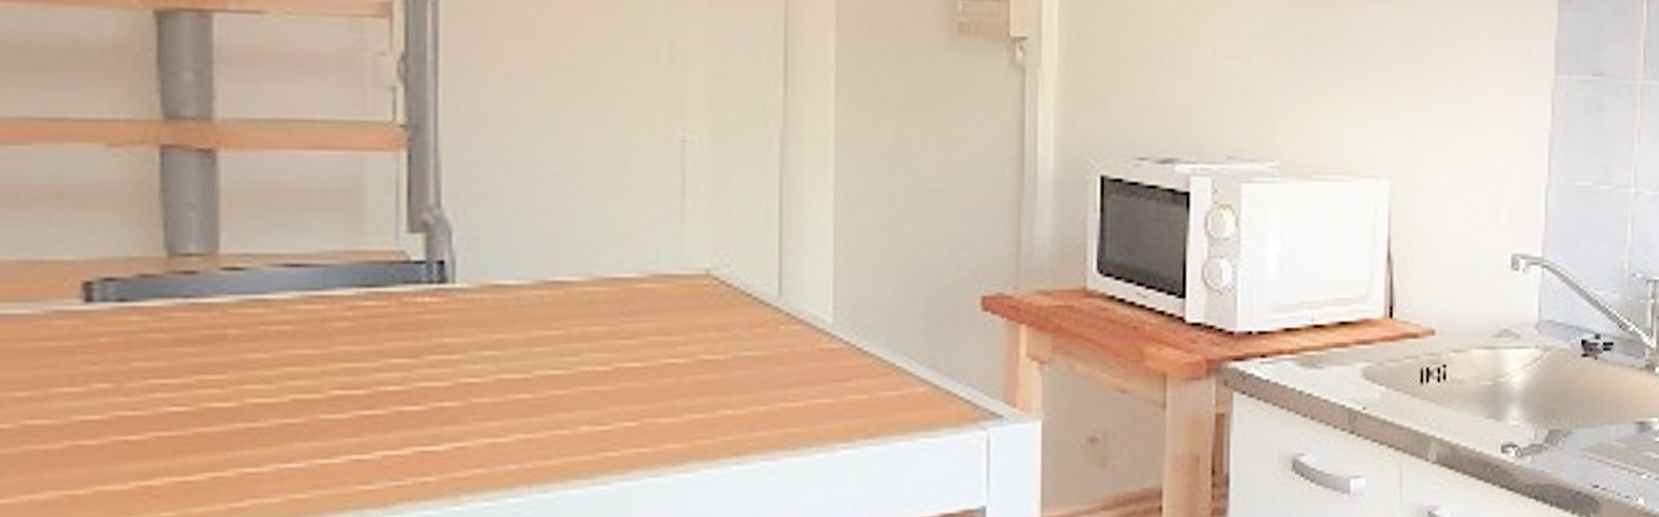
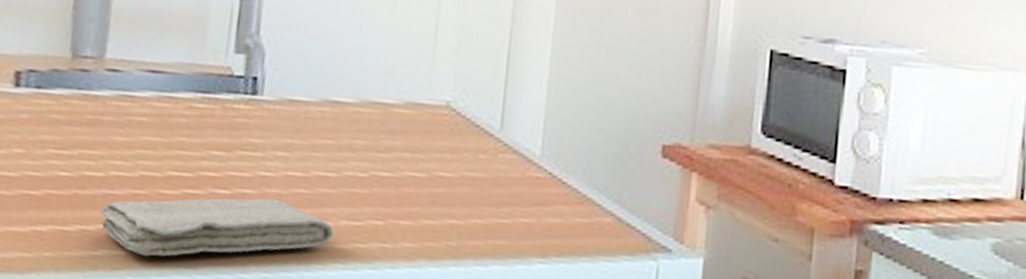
washcloth: none [237,410,573,500] -> present [99,198,334,257]

